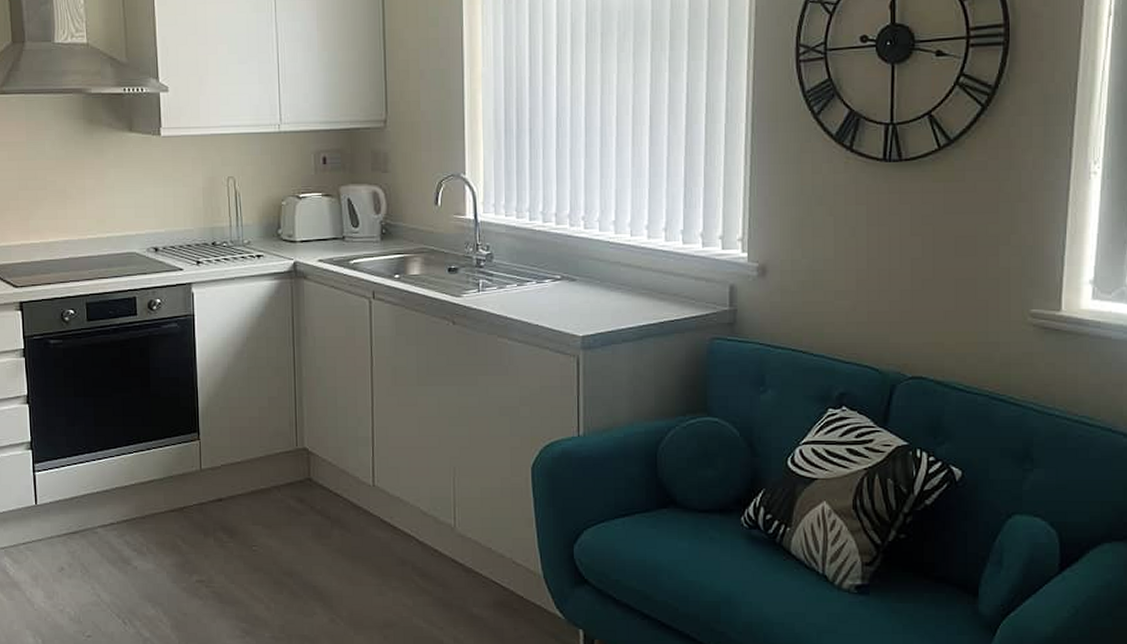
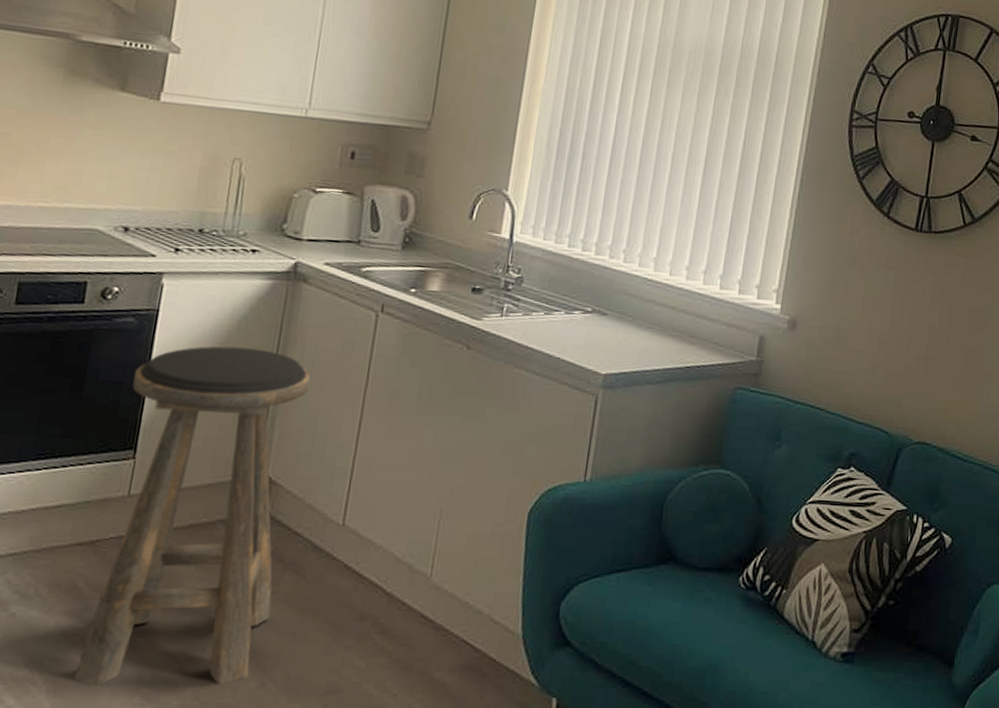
stool: none [186,340,328,622] -> present [74,346,310,686]

